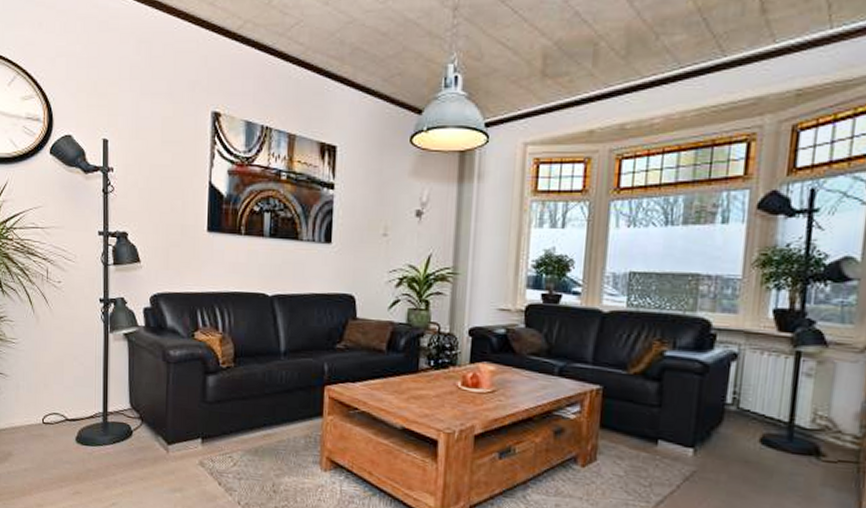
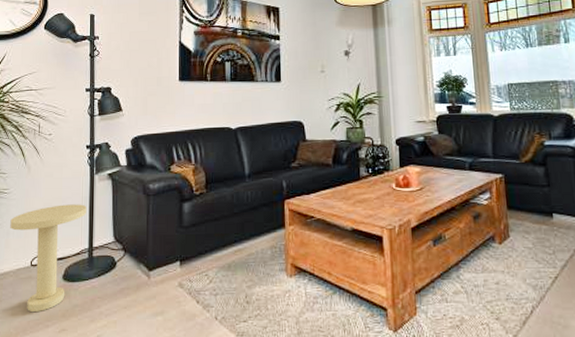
side table: none [20,362,100,471] -> present [10,204,86,313]

